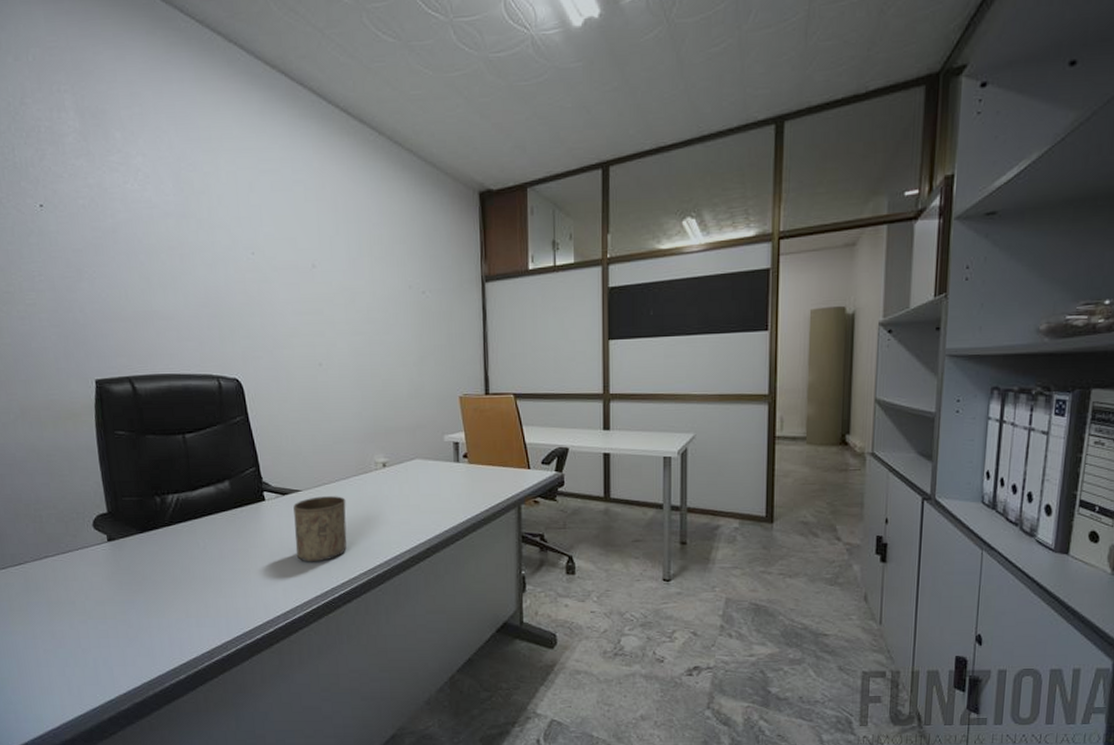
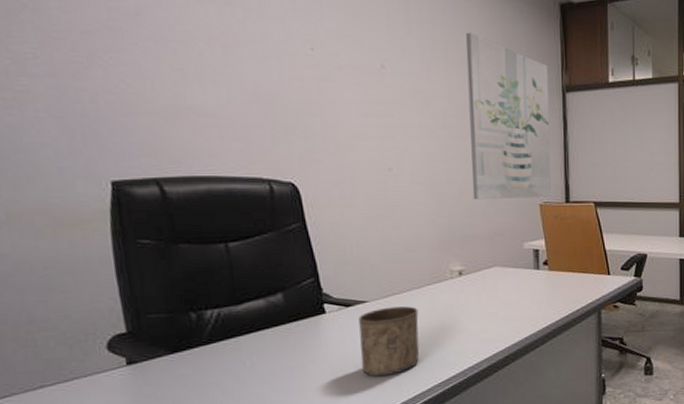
wall art: none [388,227,471,393] -> present [465,32,552,200]

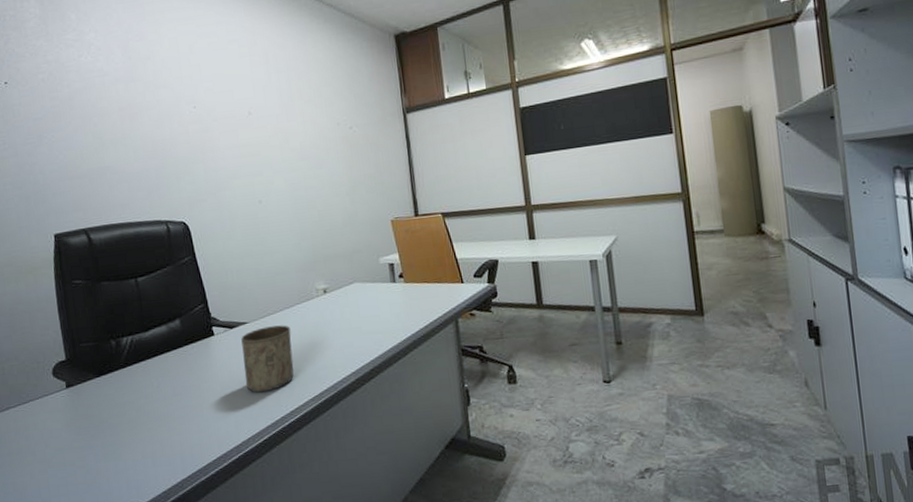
wall art: present [465,32,552,200] -> none [315,73,401,222]

